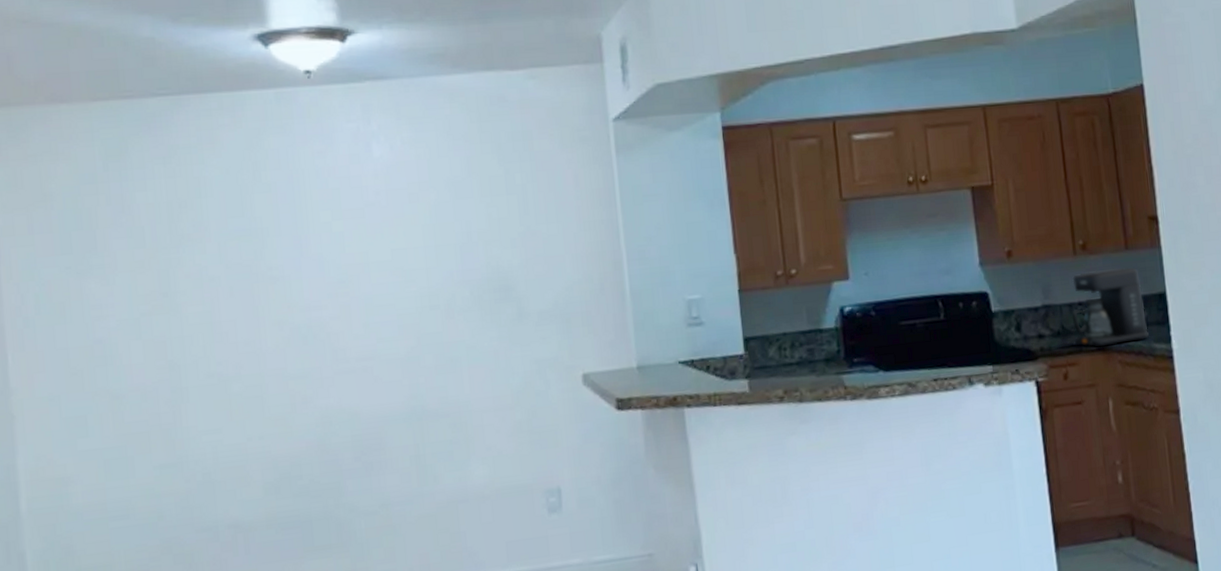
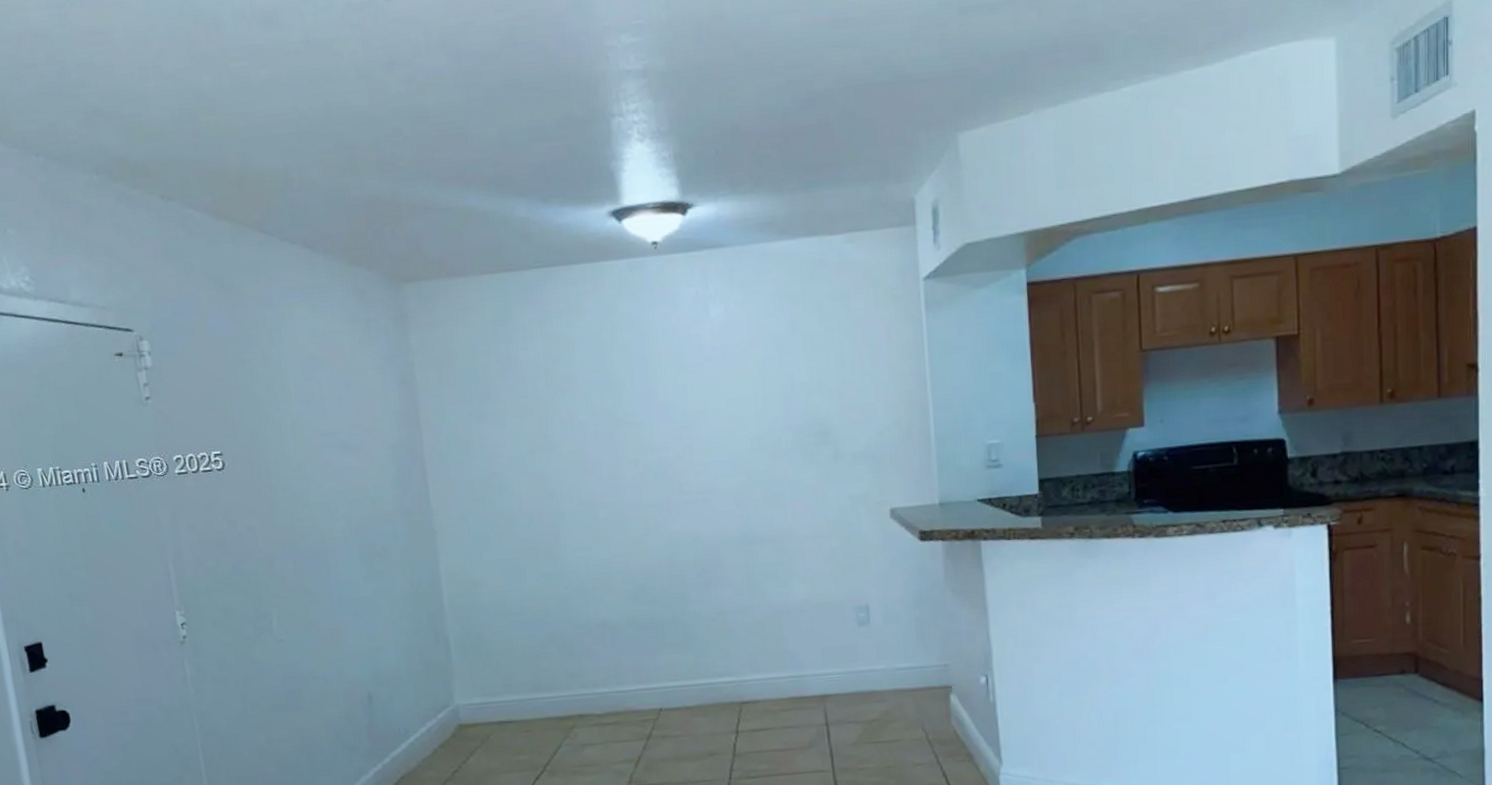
coffee maker: present [1072,267,1149,347] -> none [1372,415,1454,493]

